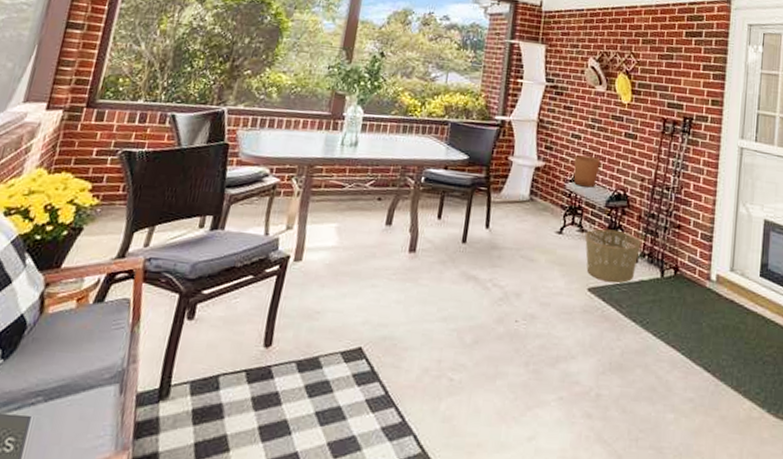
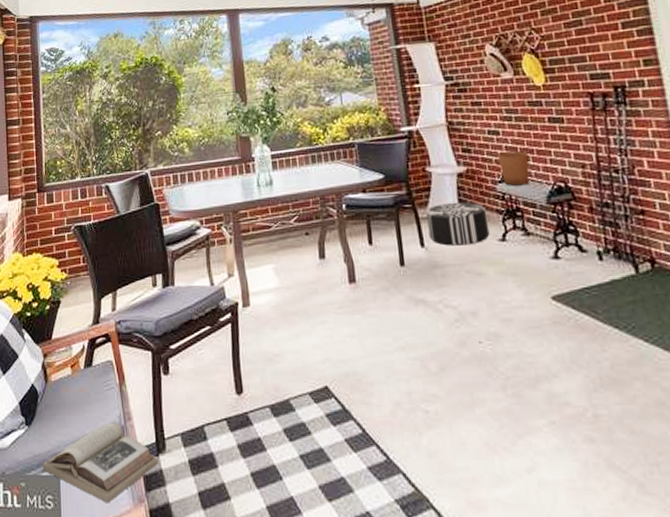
book: none [9,363,159,450] -> present [42,422,159,504]
pouf: none [495,191,553,233] -> present [426,202,490,246]
basket: present [584,228,642,283] -> none [532,227,603,286]

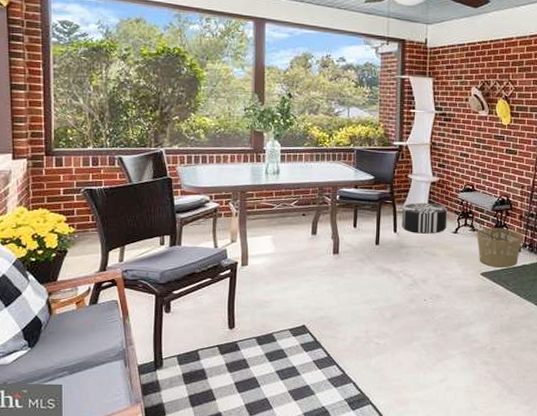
book: present [42,422,159,504] -> none [44,346,156,404]
planter: present [497,151,529,186] -> none [463,170,486,196]
basket: none [532,227,603,286] -> present [476,227,524,268]

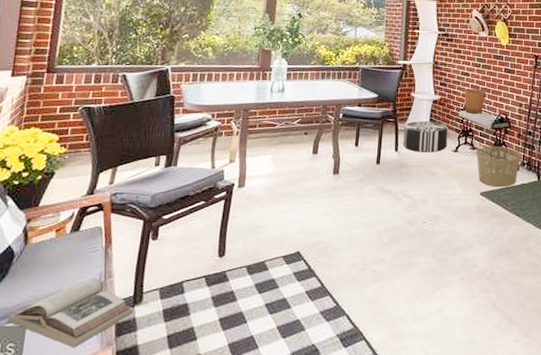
book: none [44,346,156,404] -> present [7,279,134,348]
planter: none [463,170,486,196] -> present [464,89,486,114]

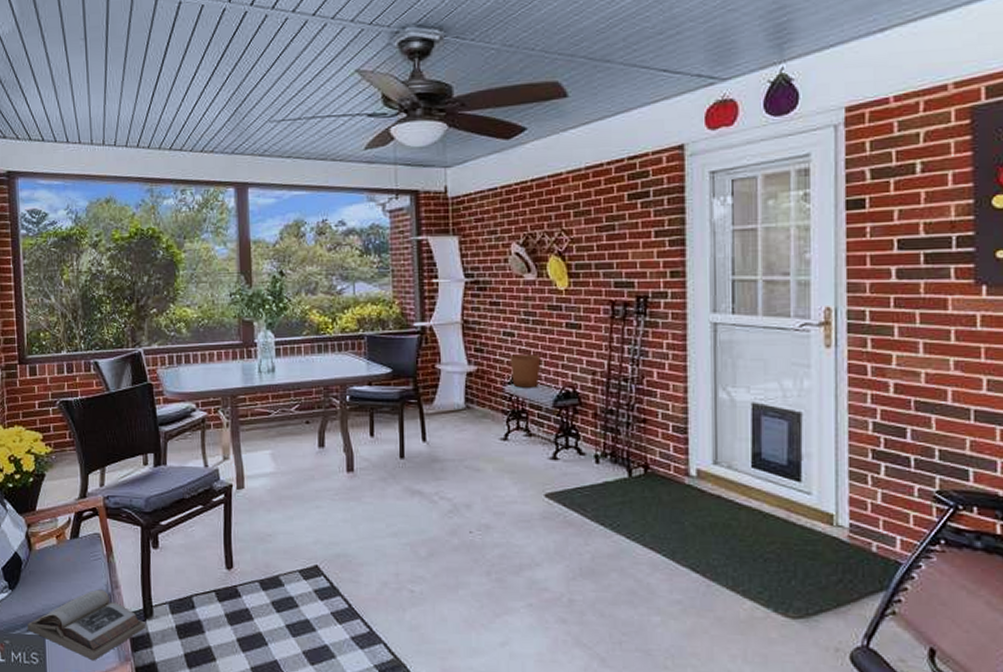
pouf: present [403,120,449,153] -> none [431,400,493,442]
basket: present [476,146,522,187] -> none [533,431,602,486]

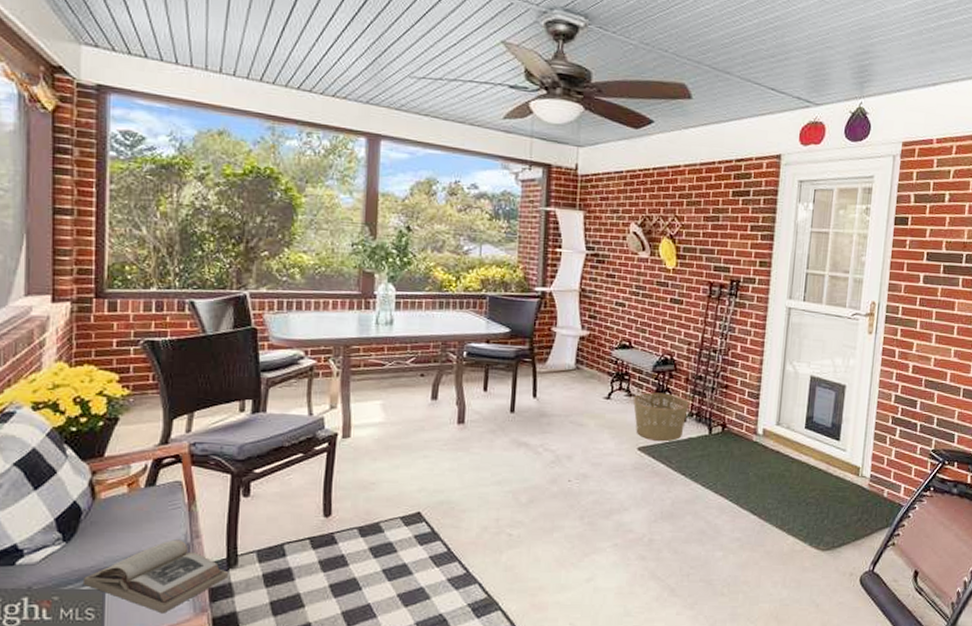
planter: present [509,354,541,388] -> none [619,323,646,354]
basket: none [533,431,602,486] -> present [633,392,690,441]

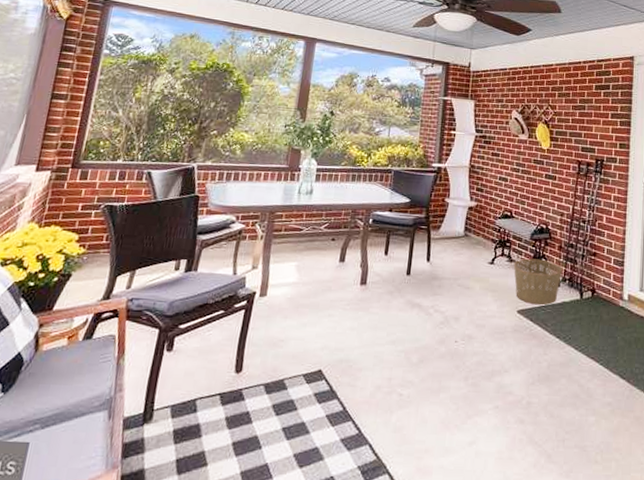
book: present [82,539,229,614] -> none [10,392,144,469]

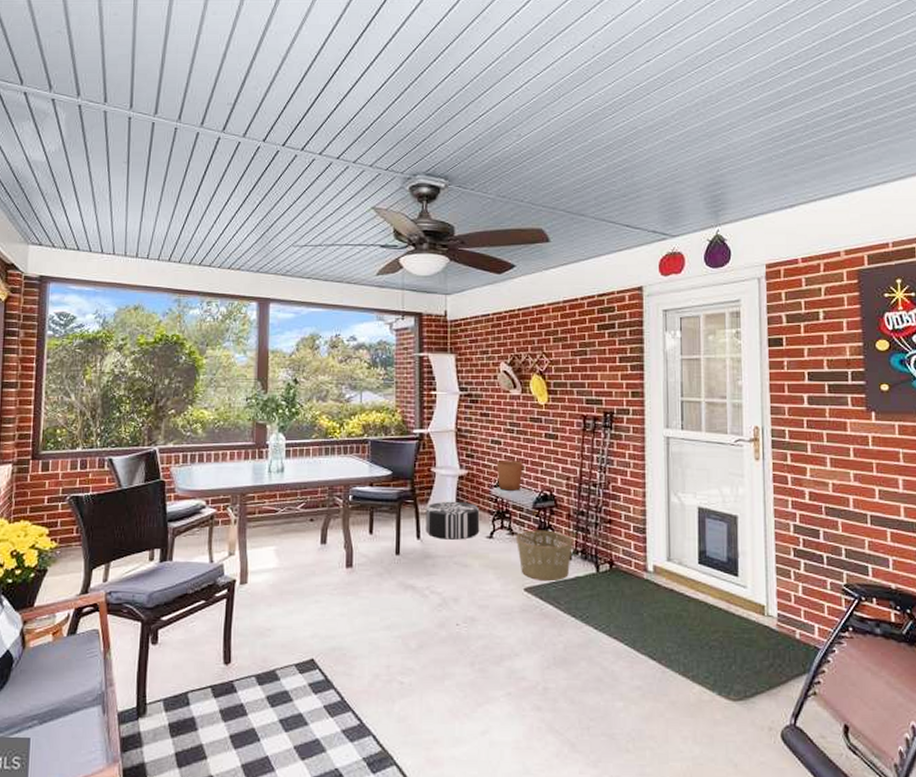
pouf: none [435,229,485,264] -> present [426,501,480,540]
planter: none [502,195,525,223] -> present [496,460,523,491]

